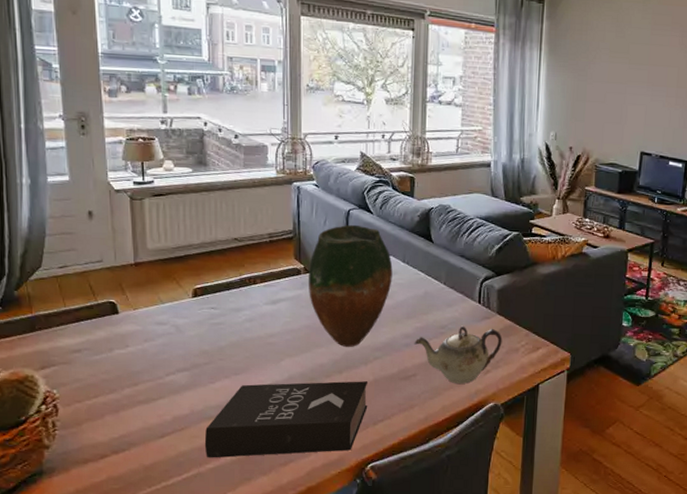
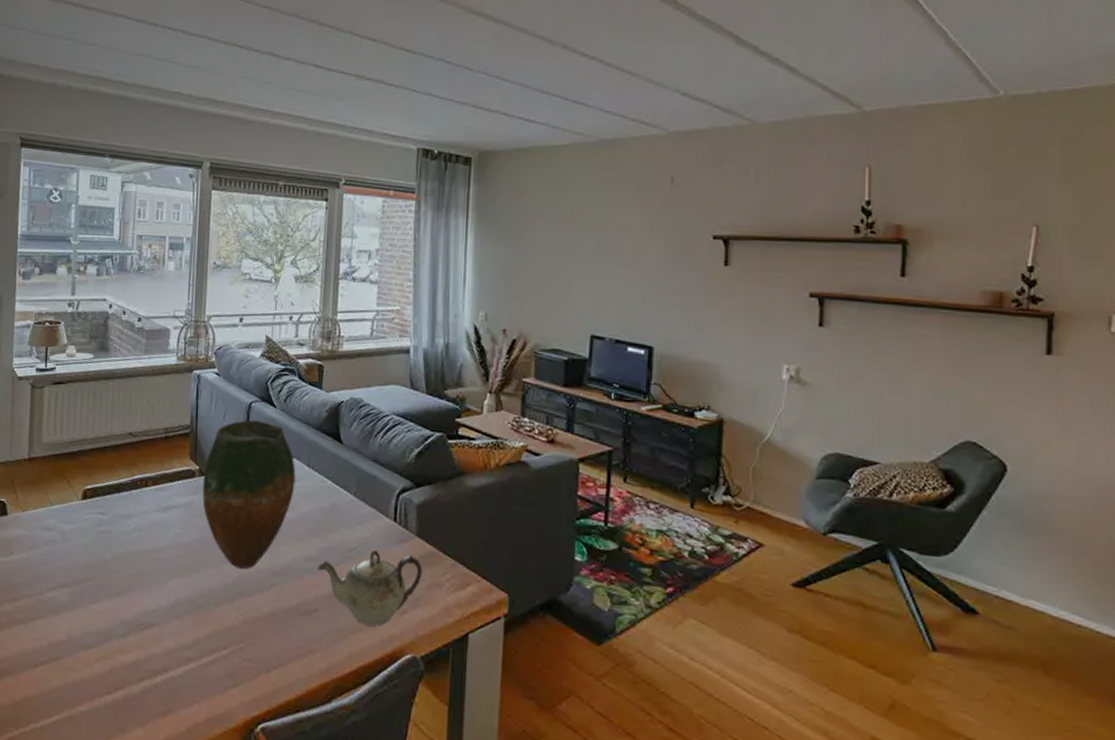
book: present [204,381,368,458] -> none [79,608,262,704]

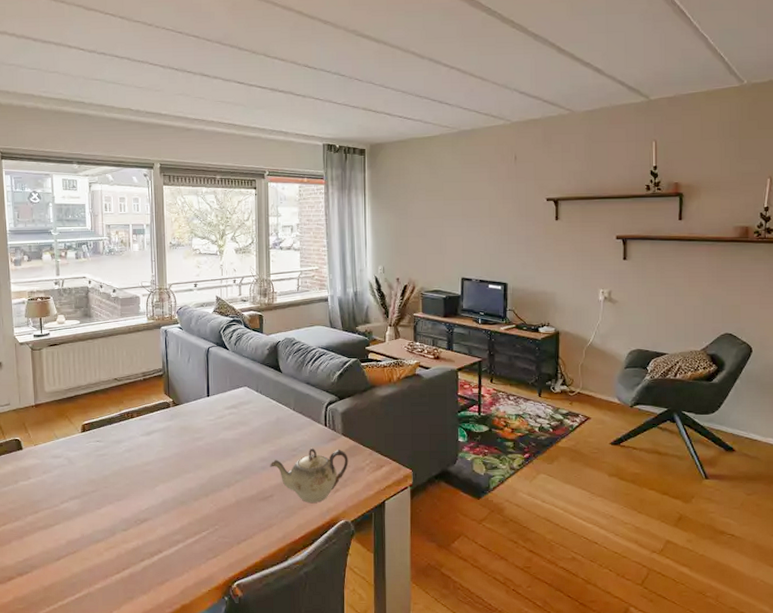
vase: present [202,419,296,569] -> none [176,360,248,471]

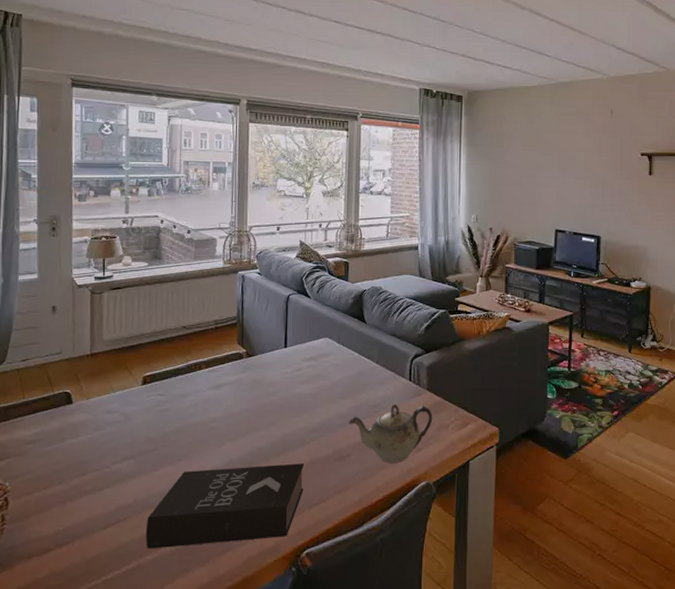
book: none [93,503,232,579] -> present [145,463,304,549]

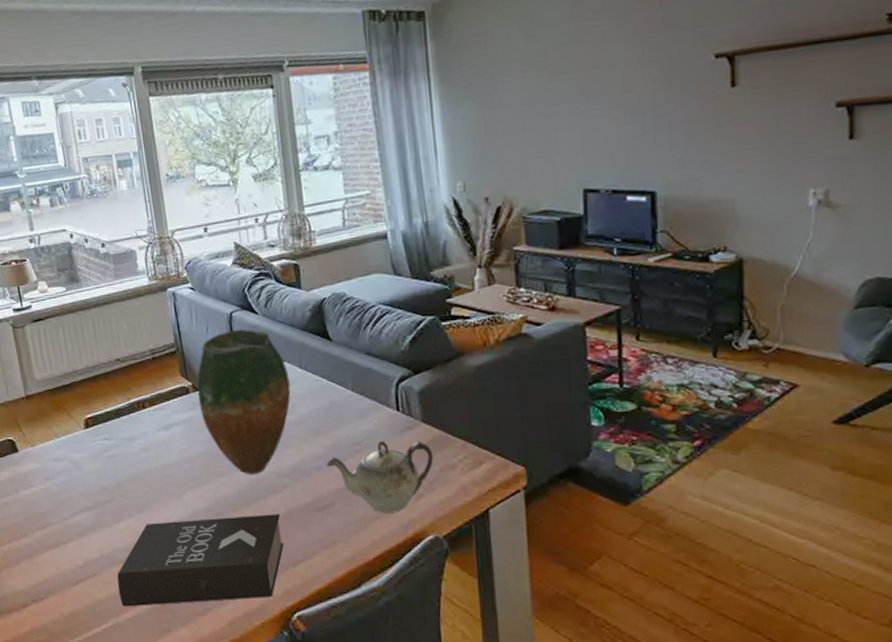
vase: none [249,309,329,429] -> present [197,329,291,474]

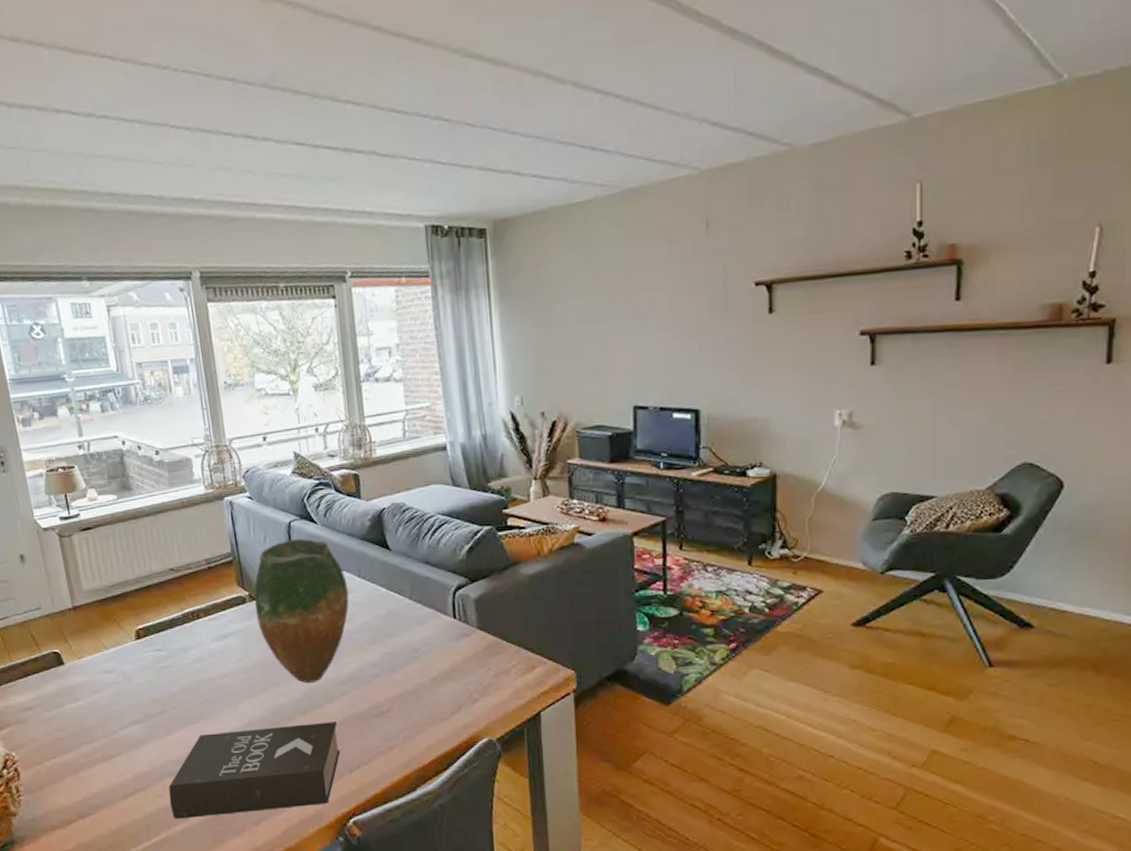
teapot: present [326,440,434,512] -> none [384,647,489,717]

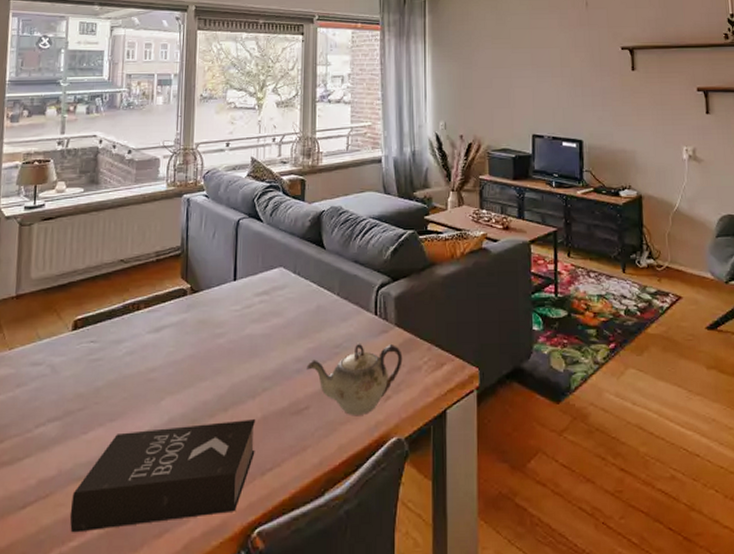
vase: present [254,538,349,683] -> none [194,235,283,378]
teapot: none [384,647,489,717] -> present [306,343,403,415]

